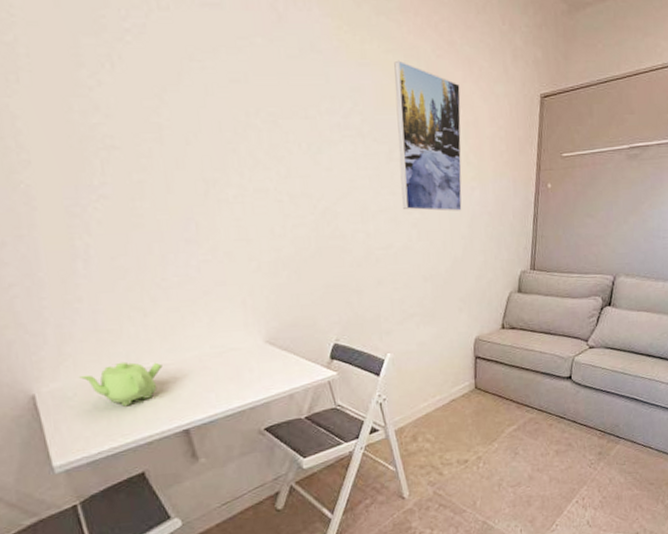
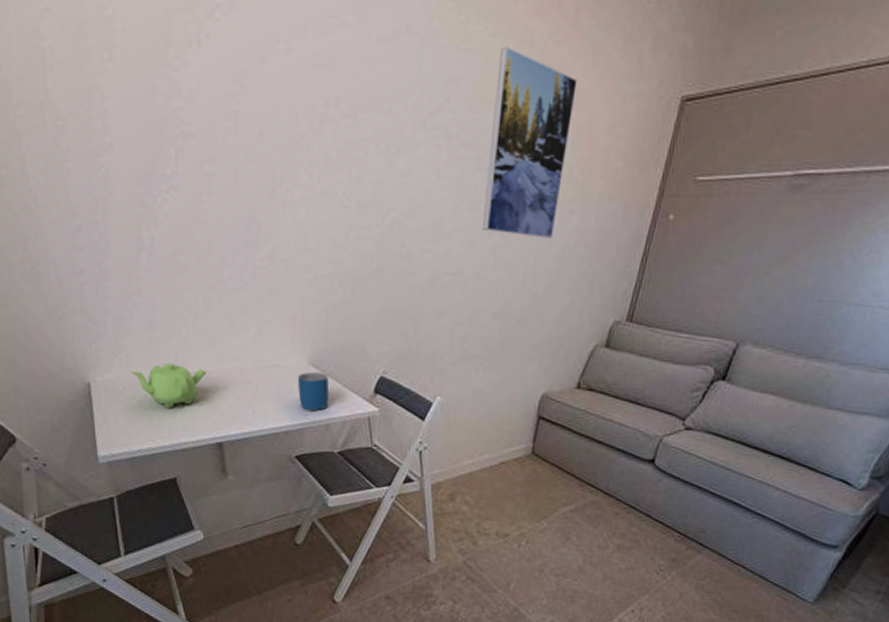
mug: none [255,348,289,385] -> present [297,371,329,411]

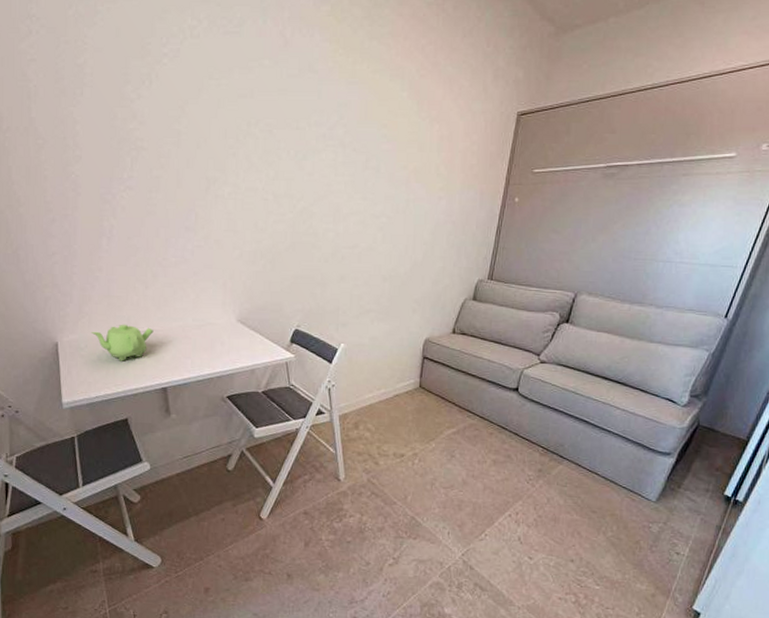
mug: present [297,371,329,411] -> none [228,327,254,359]
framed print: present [483,46,577,239] -> none [372,79,439,218]

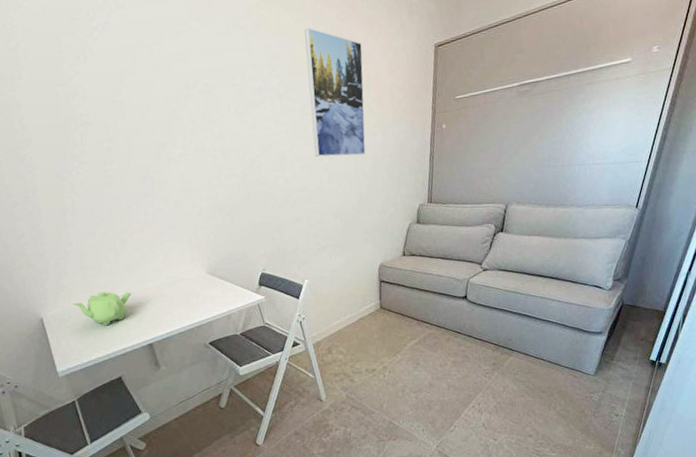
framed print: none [372,79,439,218] -> present [304,27,366,157]

